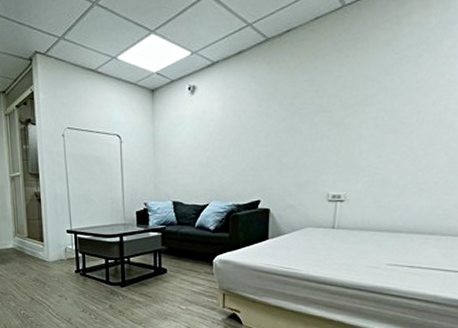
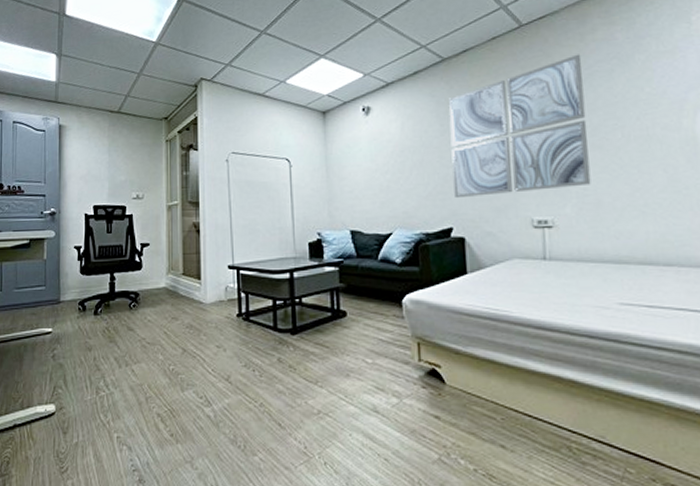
wall art: none [265,38,395,175] -> present [448,54,591,199]

